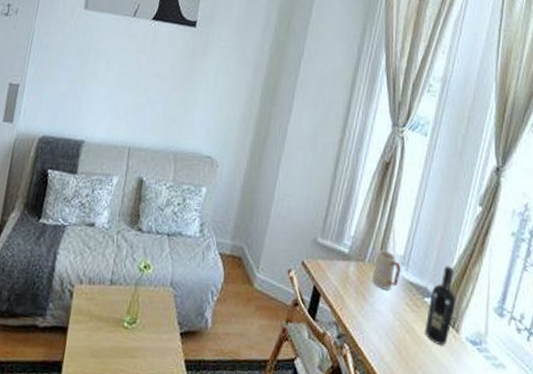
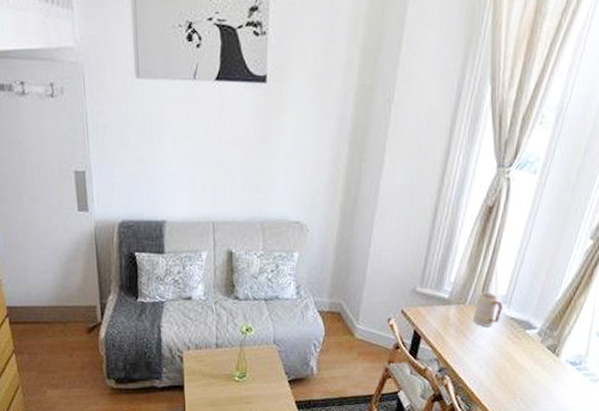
wine bottle: present [424,265,456,345] -> none [525,299,559,368]

